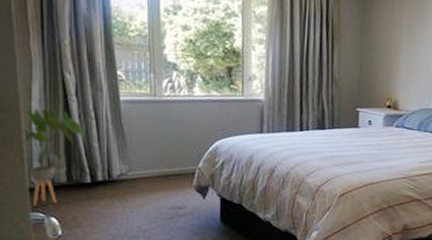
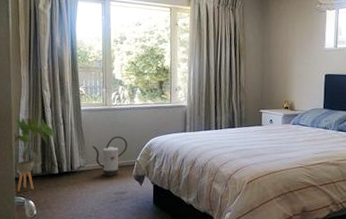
watering can: none [137,136,185,187] -> present [92,136,127,176]

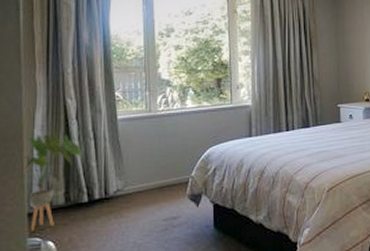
watering can: present [92,136,127,176] -> none [132,148,179,199]

